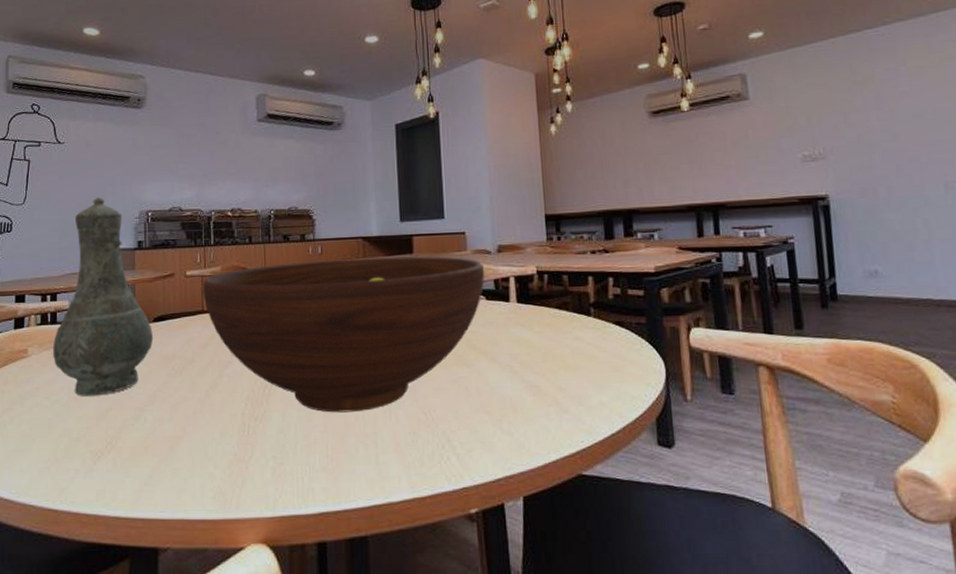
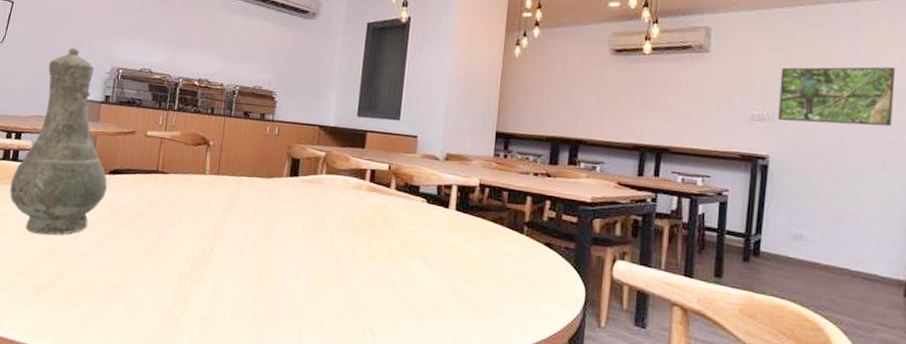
fruit bowl: present [202,256,485,413] -> none [159,137,430,289]
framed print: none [825,84,948,158] -> present [778,66,895,127]

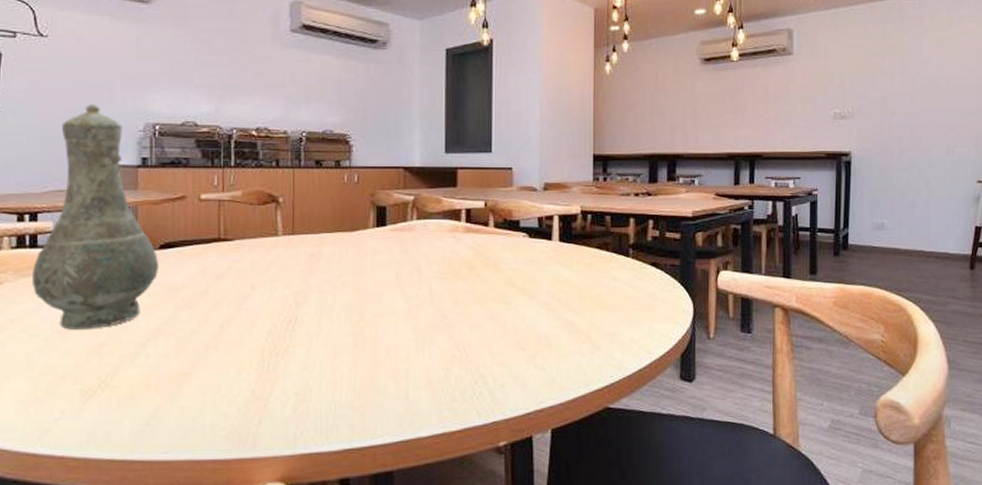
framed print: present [778,66,895,127] -> none [857,56,954,117]

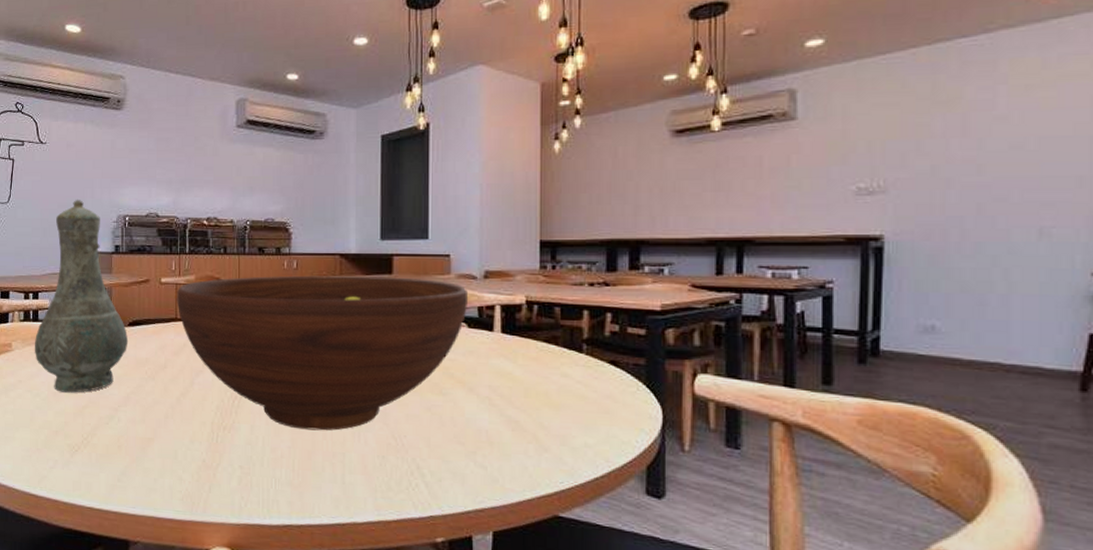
fruit bowl: none [220,189,530,349] -> present [176,275,469,431]

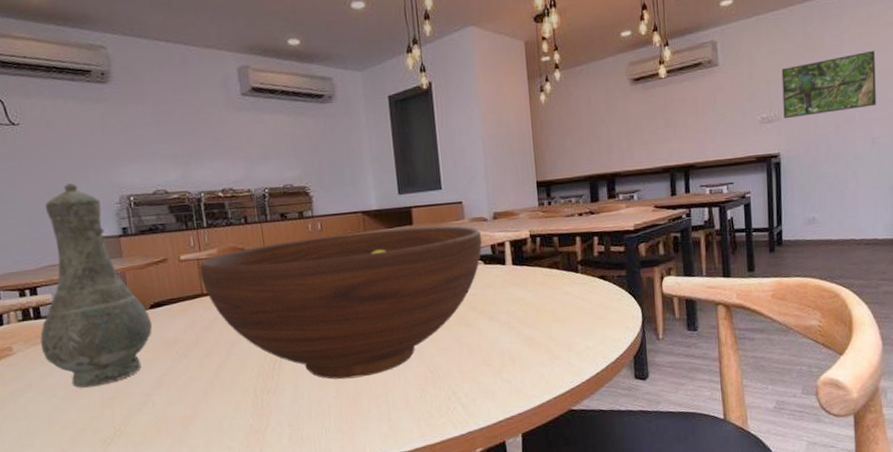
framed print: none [892,108,1051,192] -> present [781,50,876,119]

